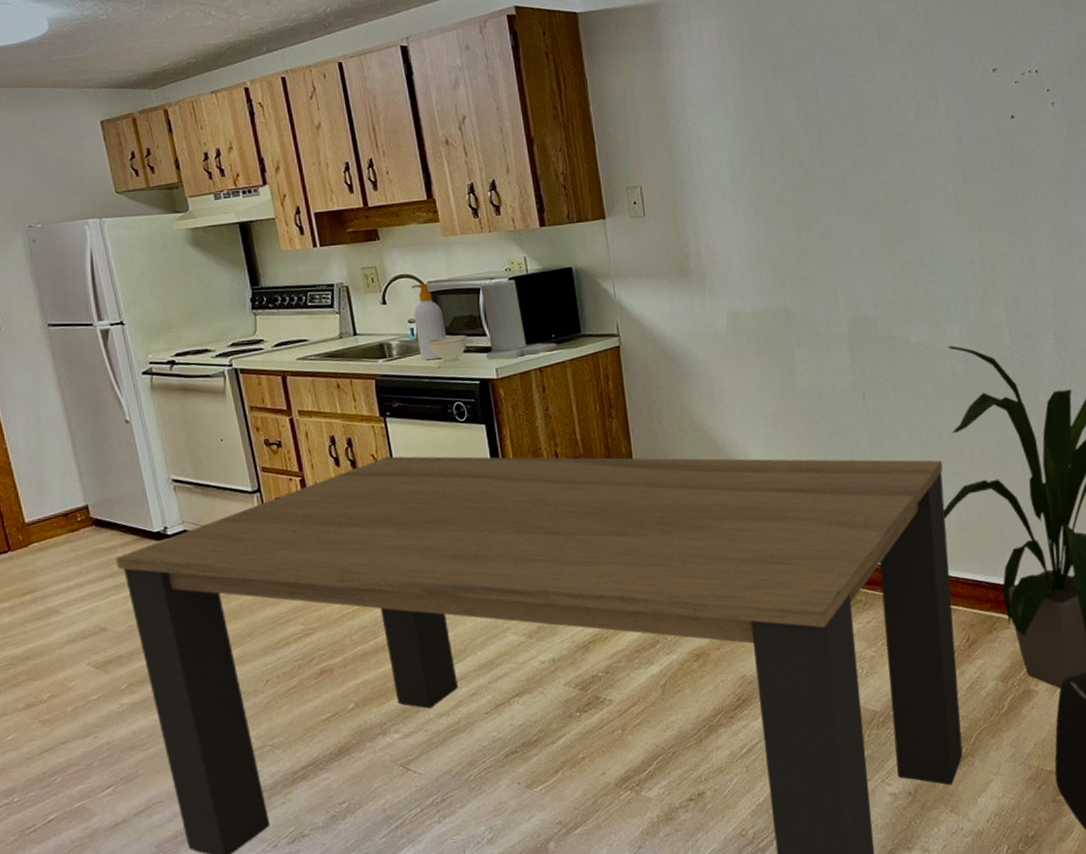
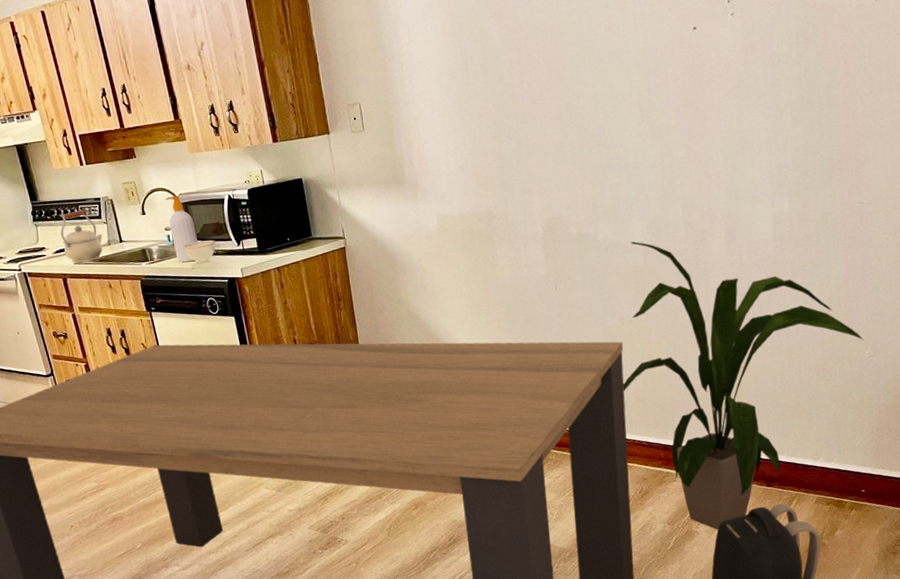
kettle: none [284,297,333,359] -> present [60,209,103,264]
paper towel: present [480,279,558,361] -> none [224,190,292,262]

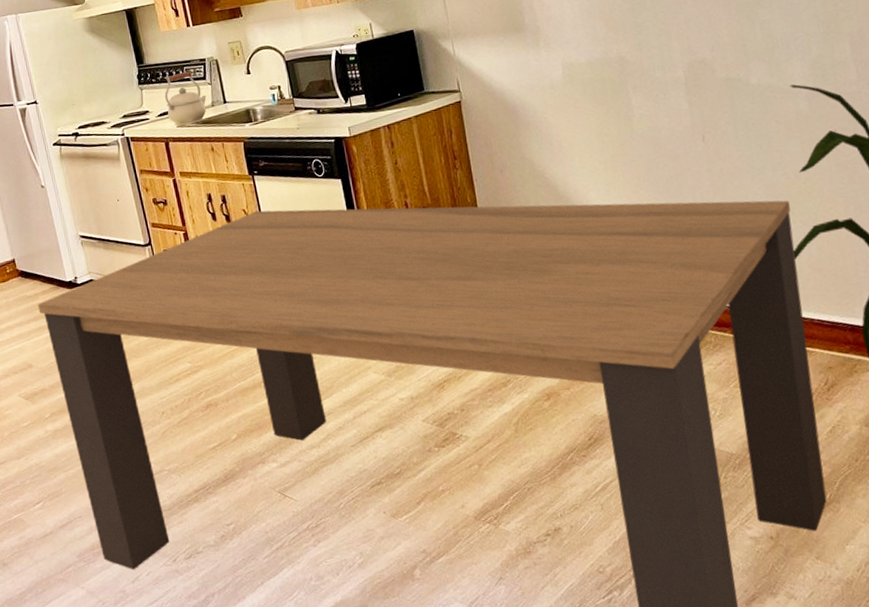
soap bottle: present [166,195,198,263] -> none [271,53,303,123]
bowl: present [182,240,216,265] -> none [287,98,323,124]

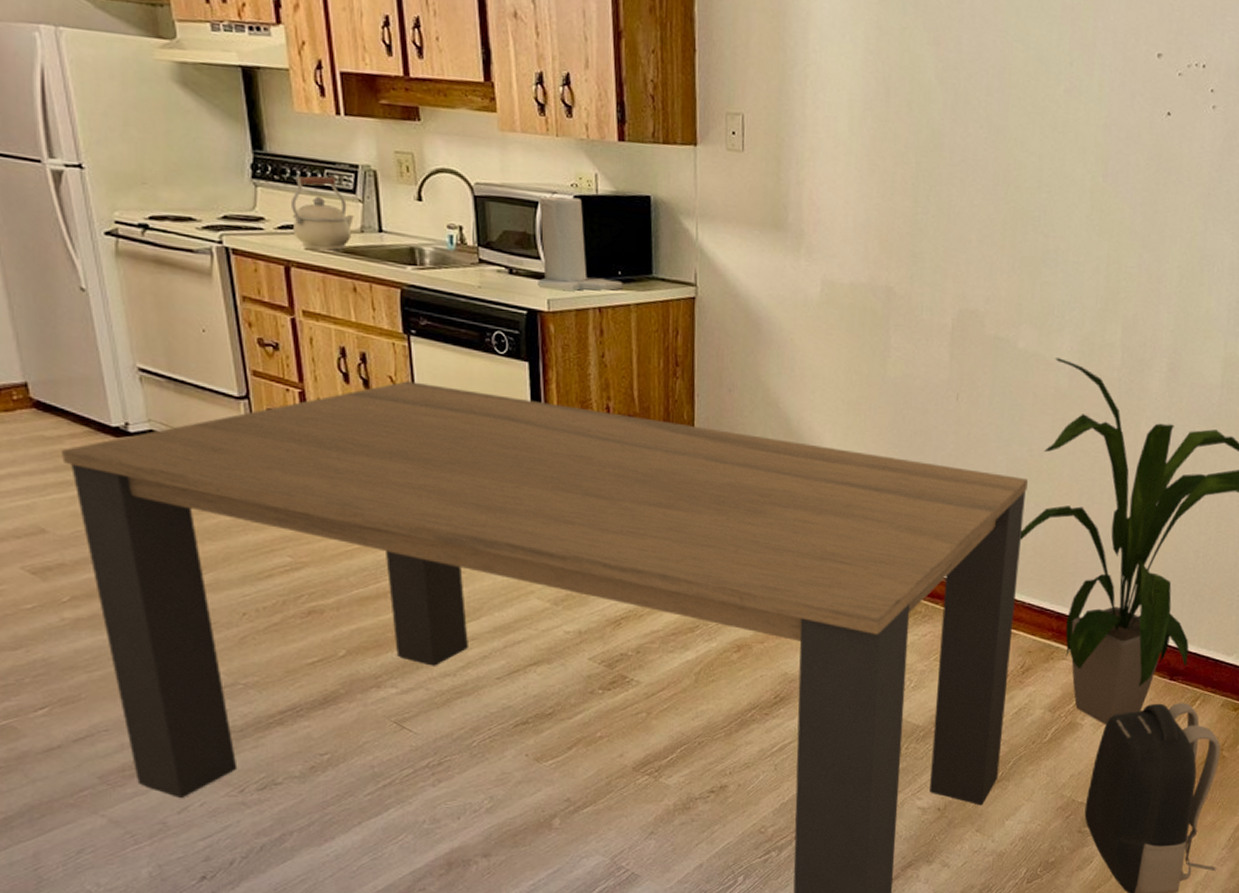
paper towel: none [331,44,403,120] -> present [538,196,623,293]

